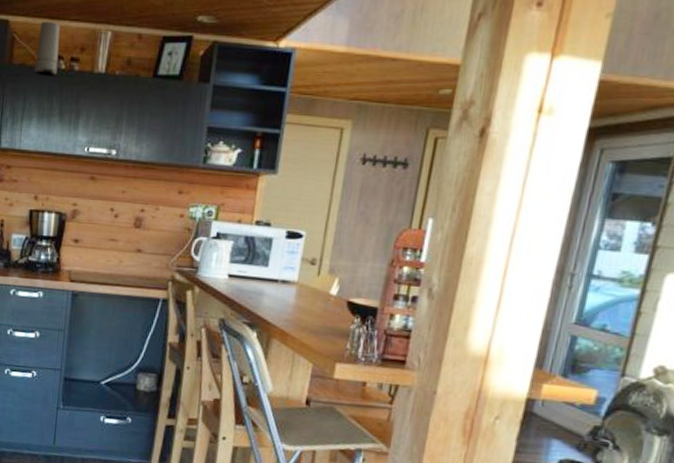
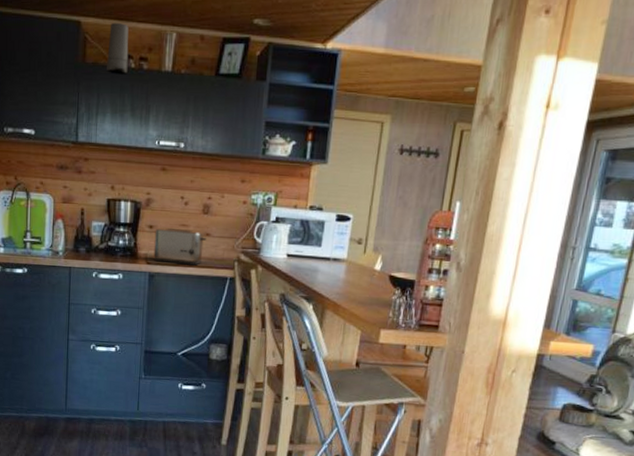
toaster: none [78,241,137,285] -> present [153,227,206,266]

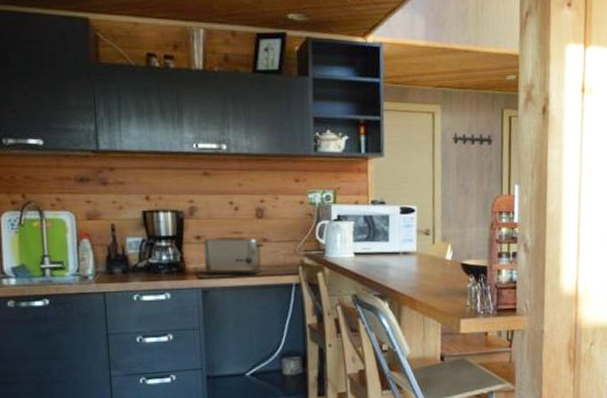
canister: present [107,22,129,75] -> none [125,18,152,75]

